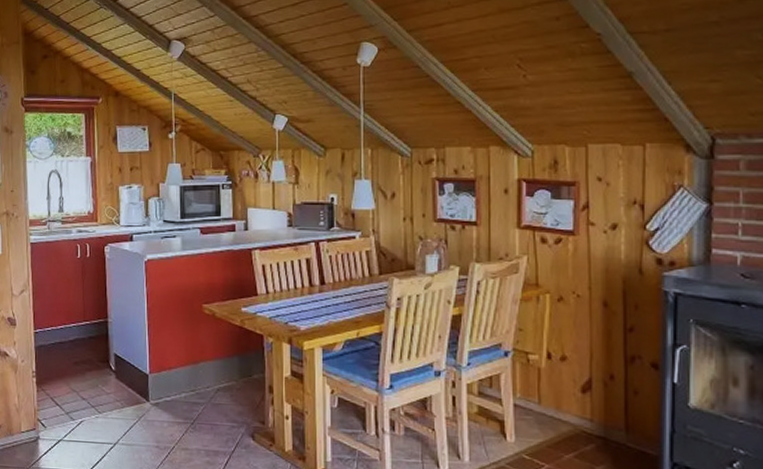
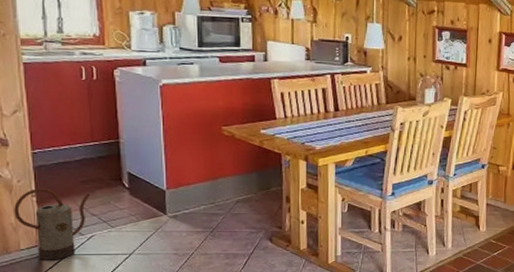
watering can: none [18,369,81,446] -> present [14,188,91,260]

